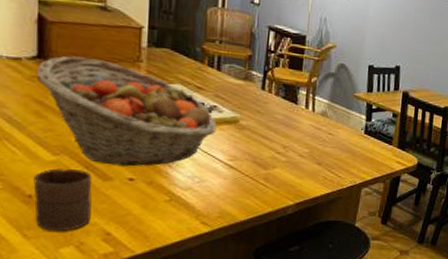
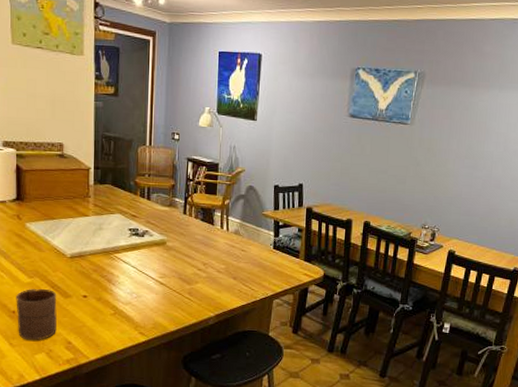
fruit basket: present [36,56,217,167] -> none [16,197,149,286]

